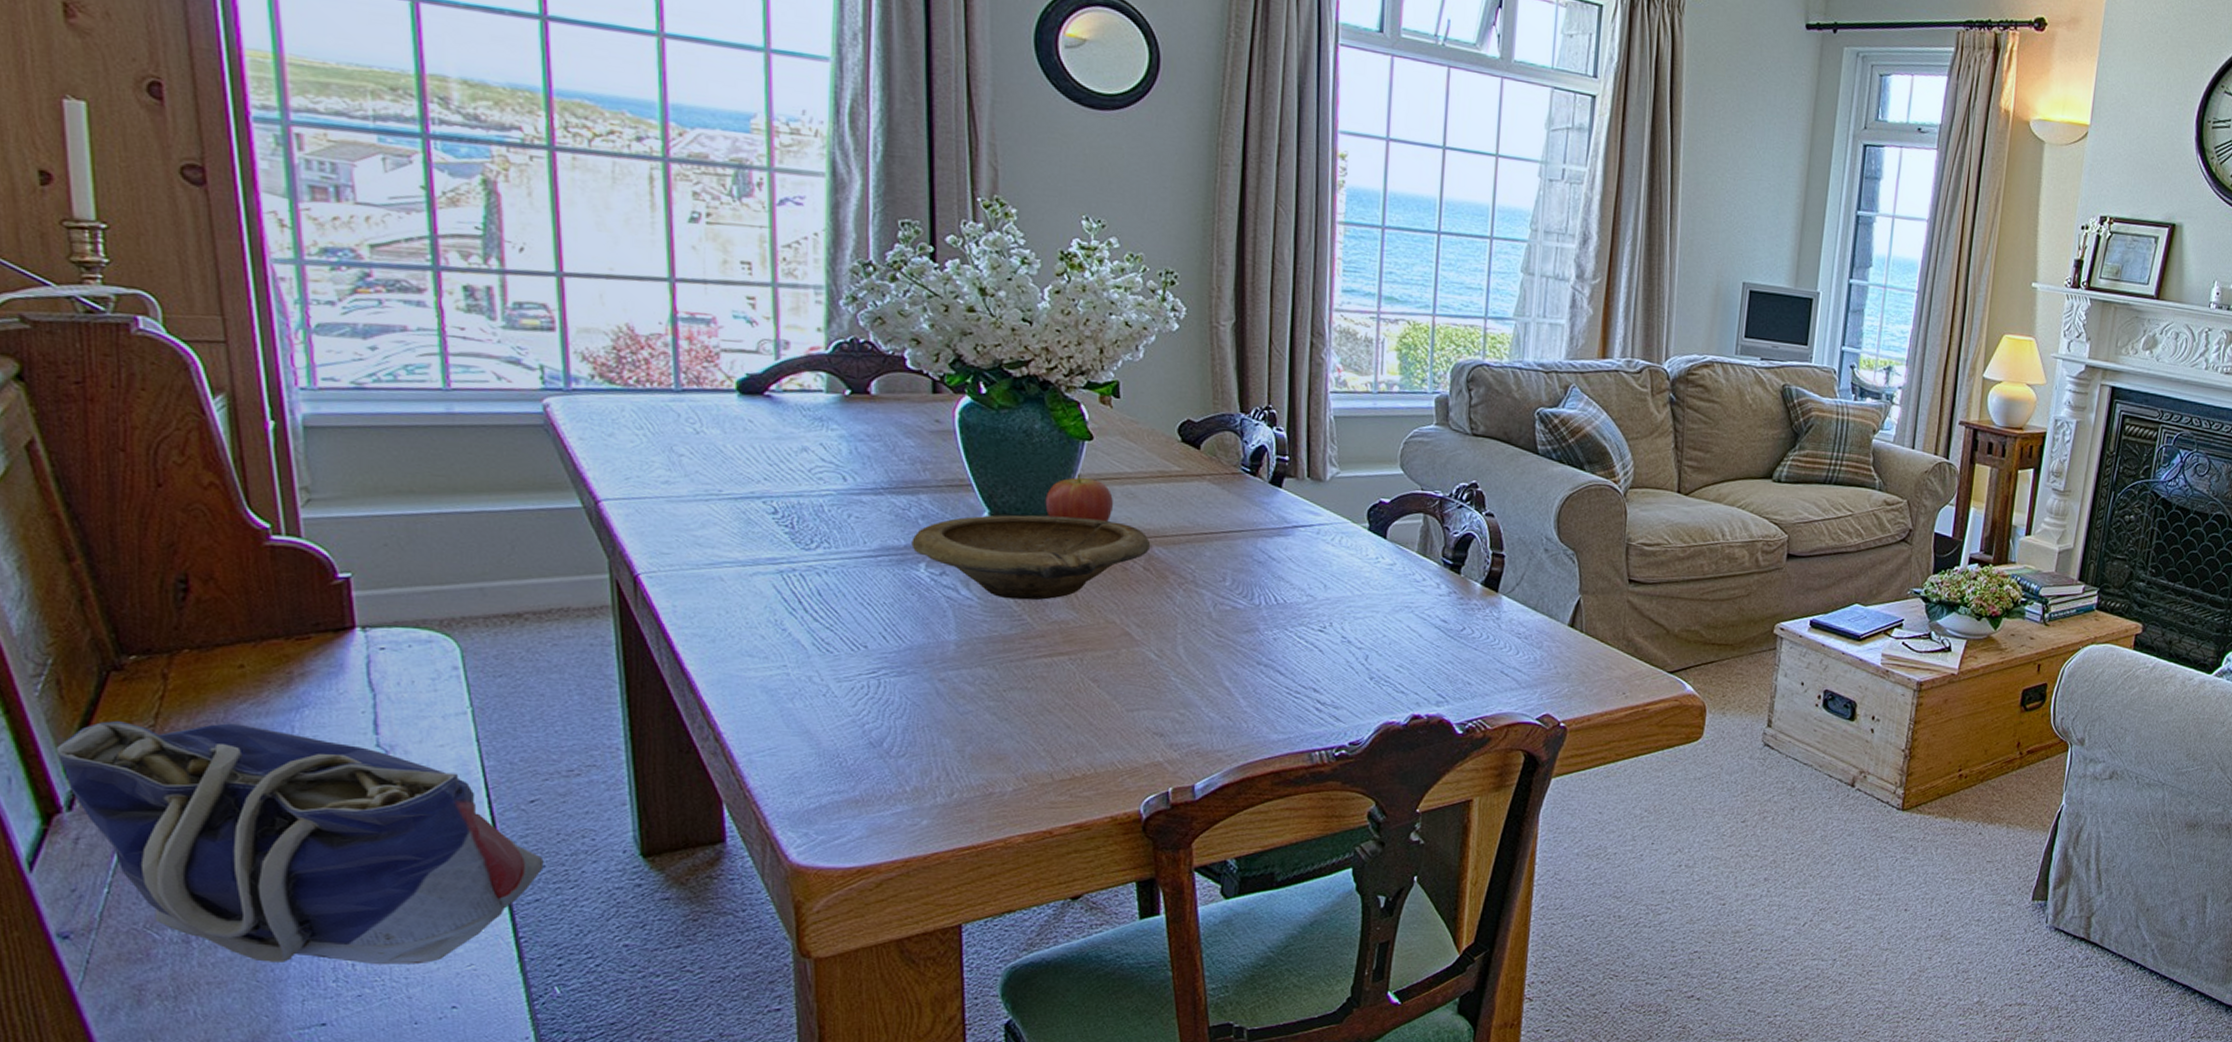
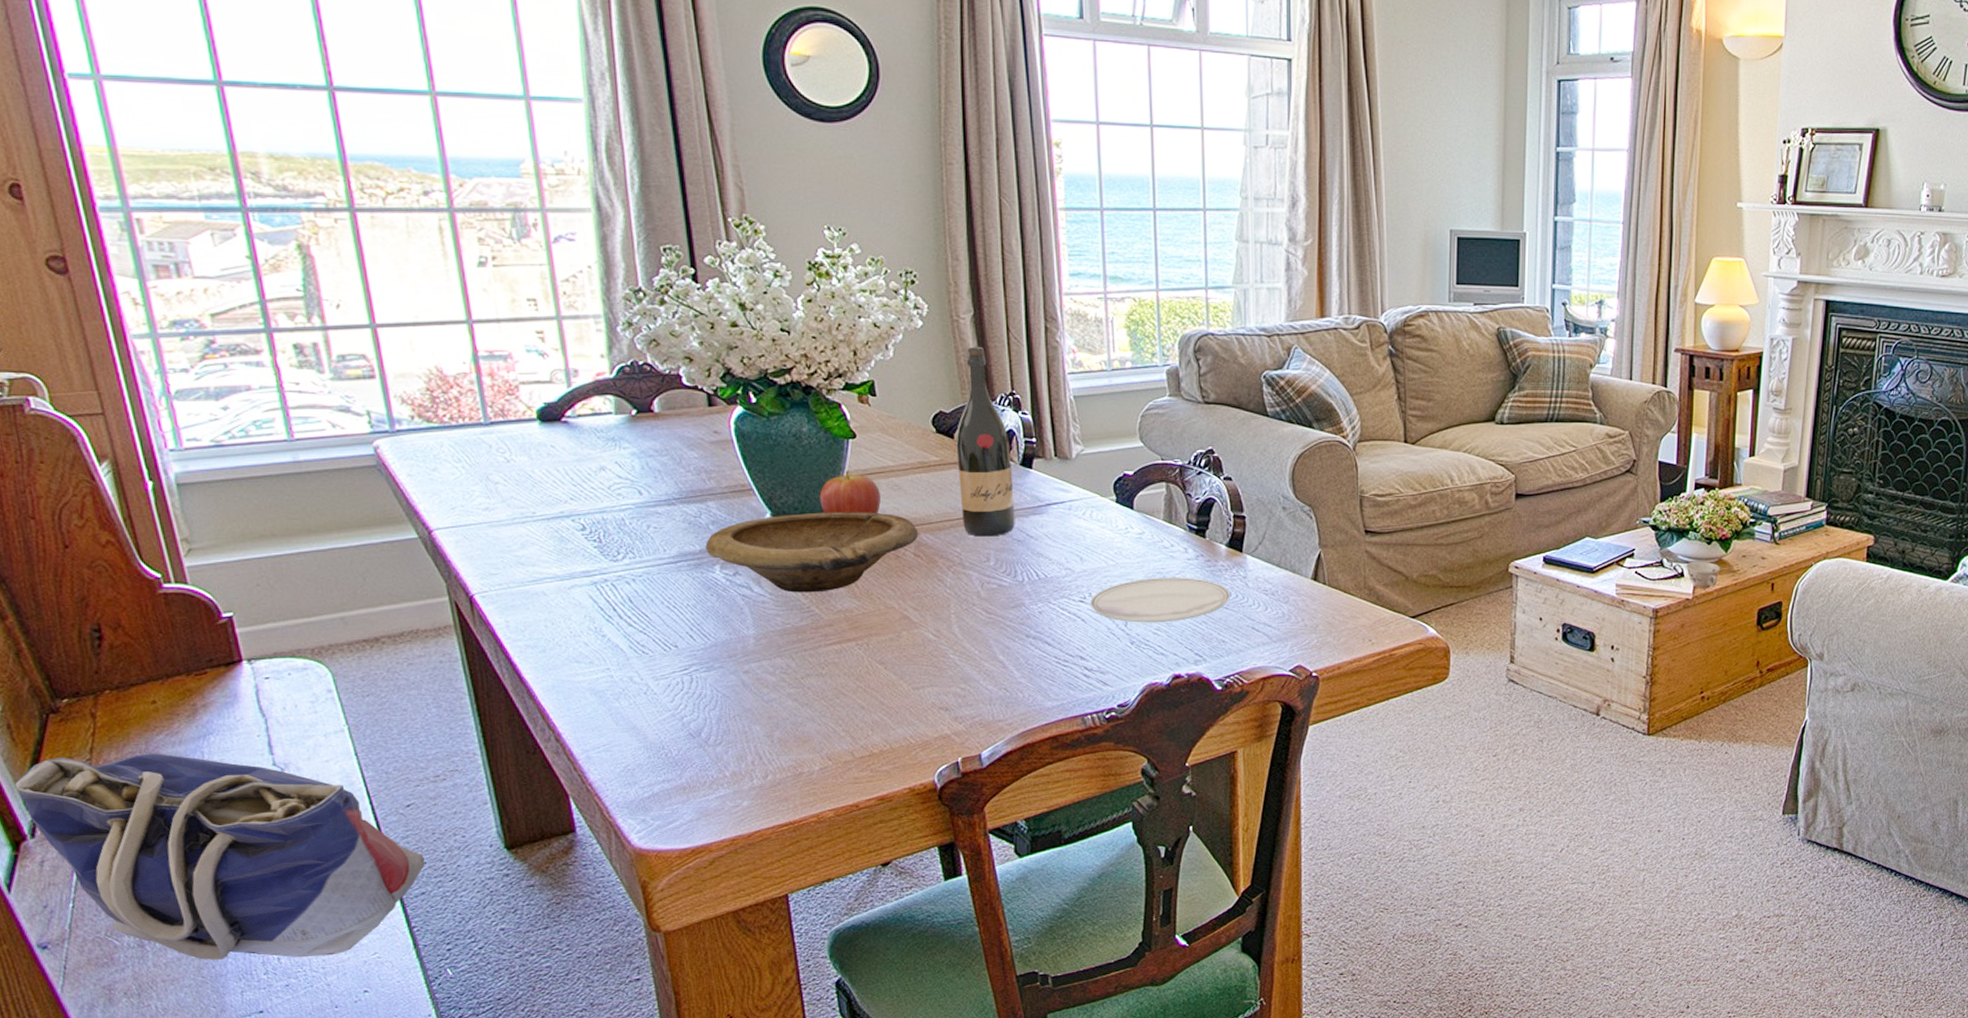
wine bottle: none [1200,355,1261,556] -> present [956,346,1015,537]
plate: none [1330,611,1481,660] -> present [1090,577,1230,623]
teacup: none [1954,636,1989,665] -> present [1686,561,1721,589]

